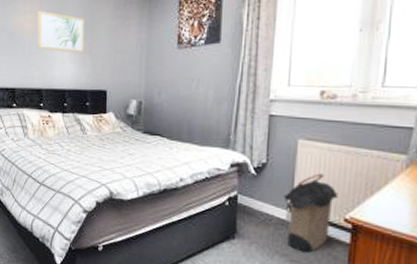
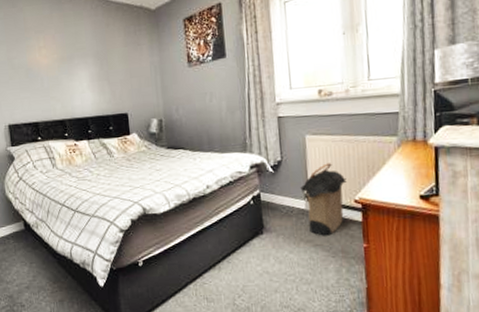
wall art: present [37,11,85,54] -> none [52,45,102,82]

